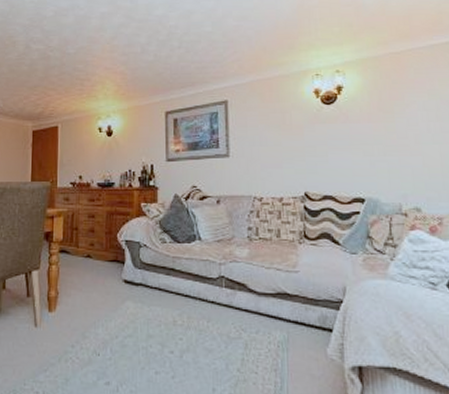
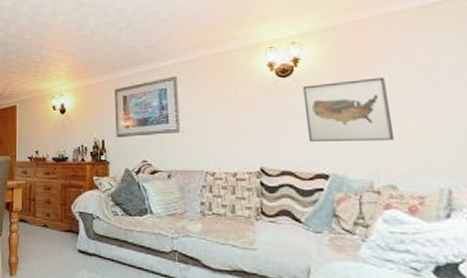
wall art: none [344,107,420,167] -> present [302,77,394,141]

